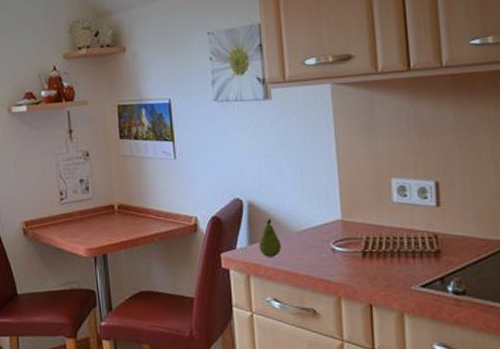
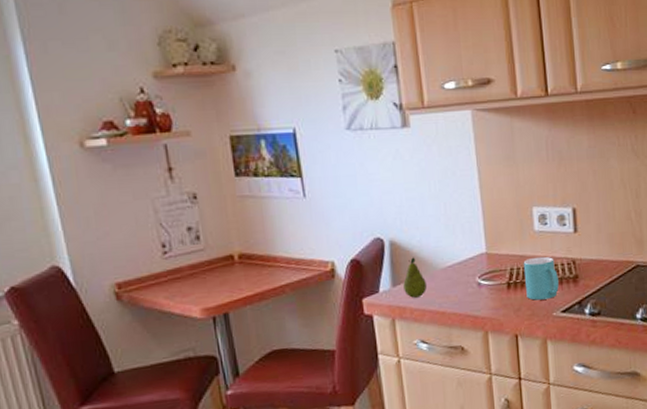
mug: none [380,228,418,272] -> present [523,256,559,300]

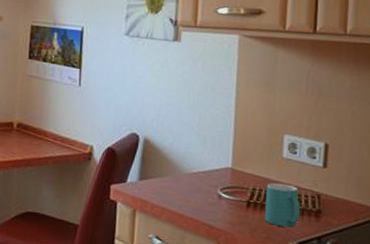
fruit: present [403,257,428,298] -> none [149,157,171,195]

